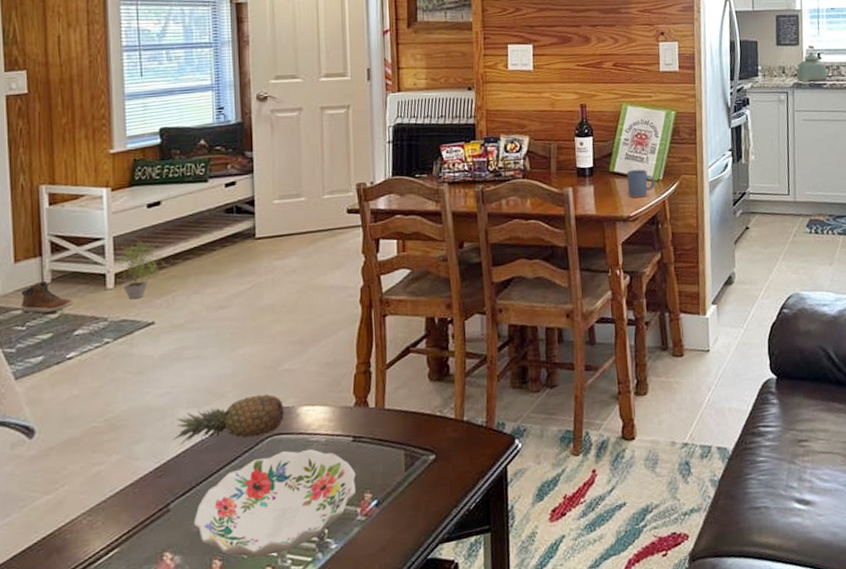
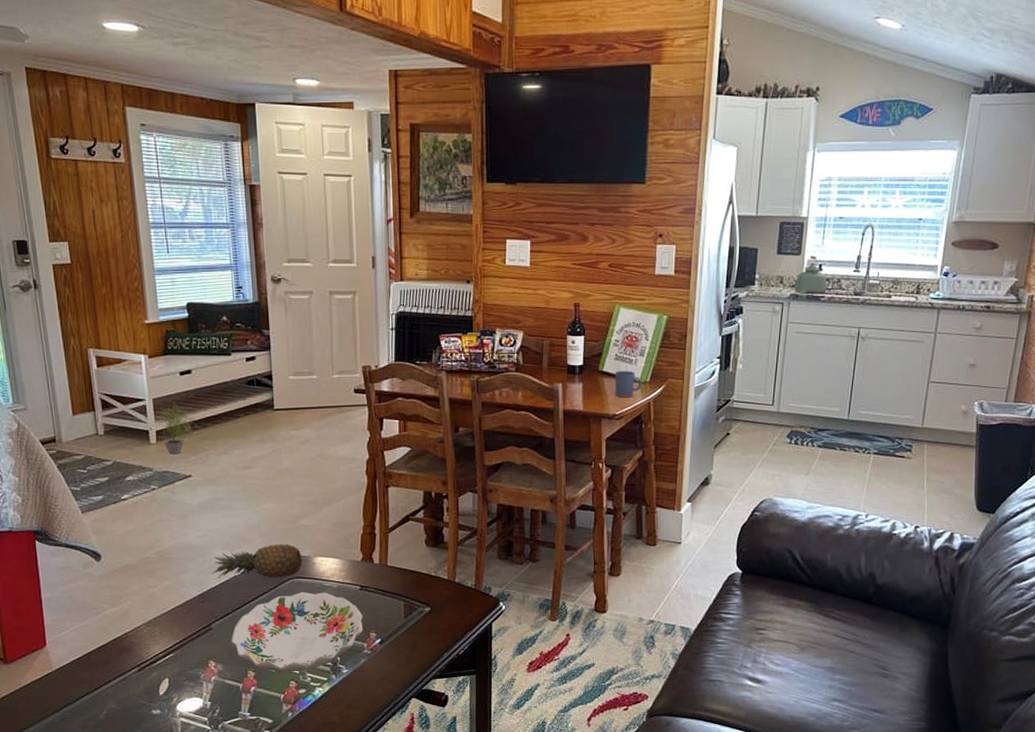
boot: present [21,281,73,314] -> none [81,433,124,461]

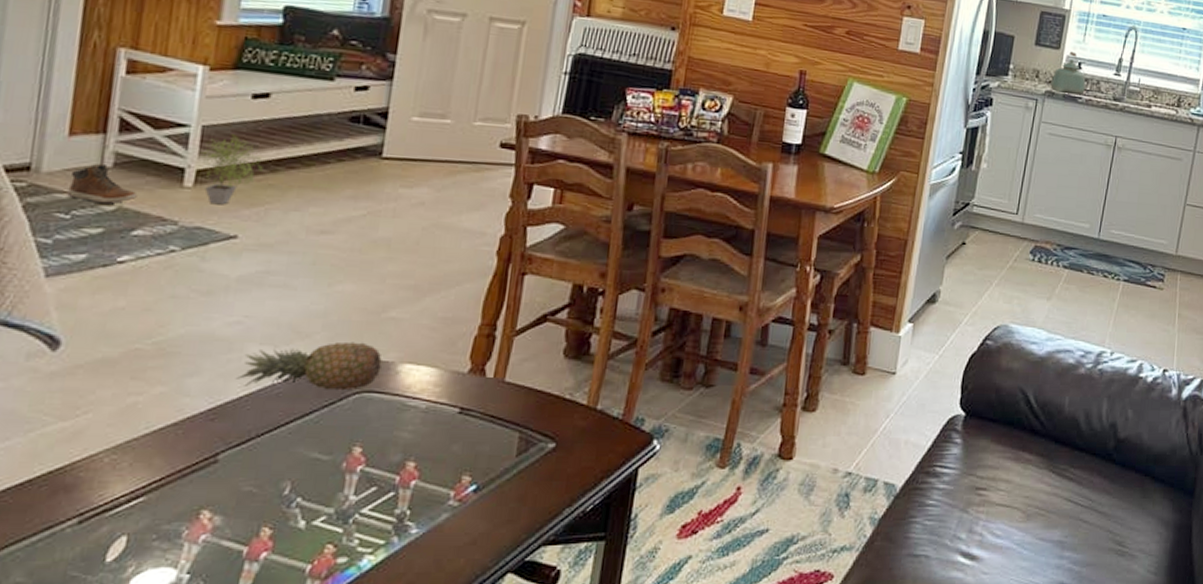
boot: none [81,433,124,461] -> present [67,164,137,204]
decorative bowl: present [231,591,363,673] -> none [244,411,456,531]
mug: present [616,370,642,398] -> none [836,155,870,189]

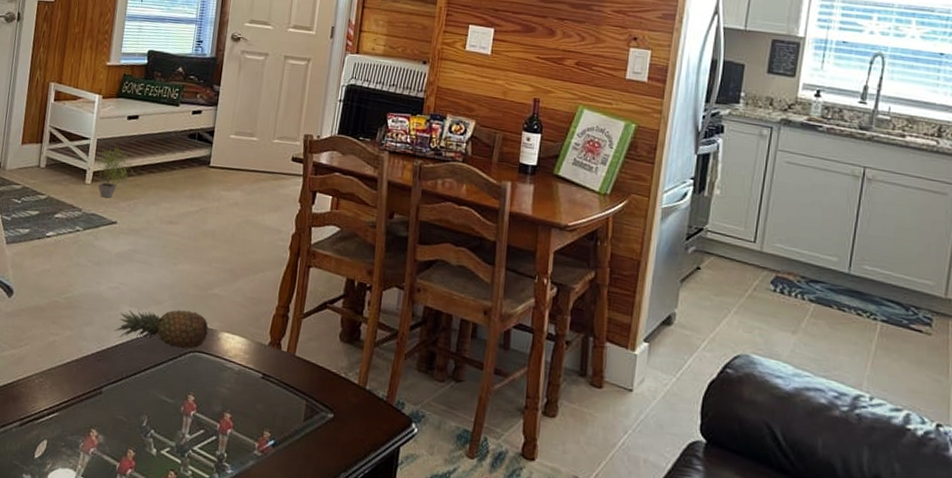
boot: present [67,164,137,204] -> none [19,165,59,194]
kettle: present [1050,51,1086,95] -> none [786,79,826,124]

